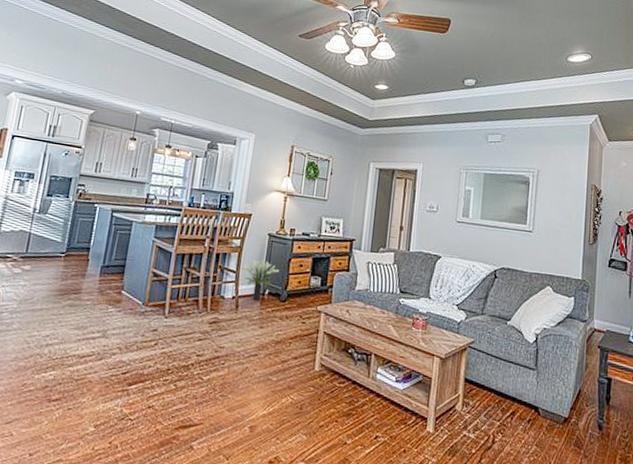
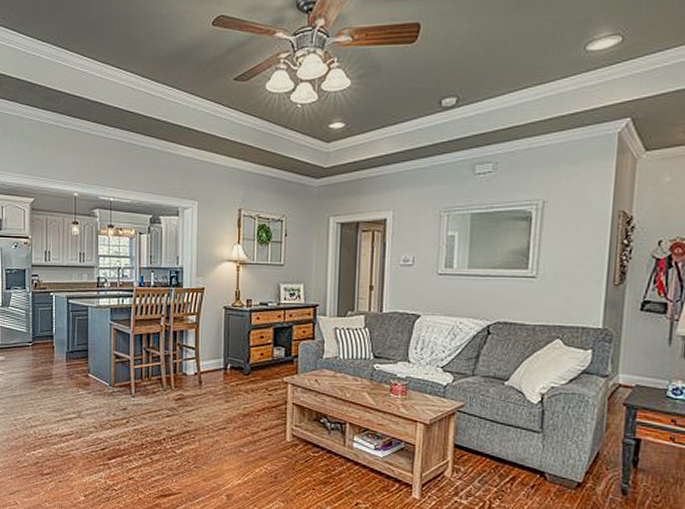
potted plant: present [242,259,280,301] -> none [201,334,240,376]

